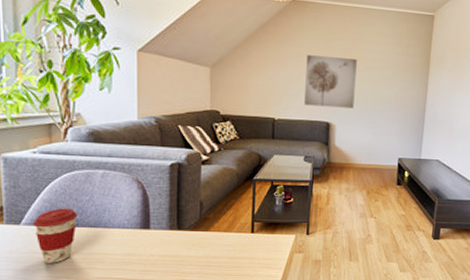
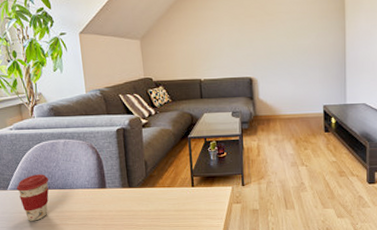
wall art: present [304,55,357,109] -> none [224,14,273,64]

